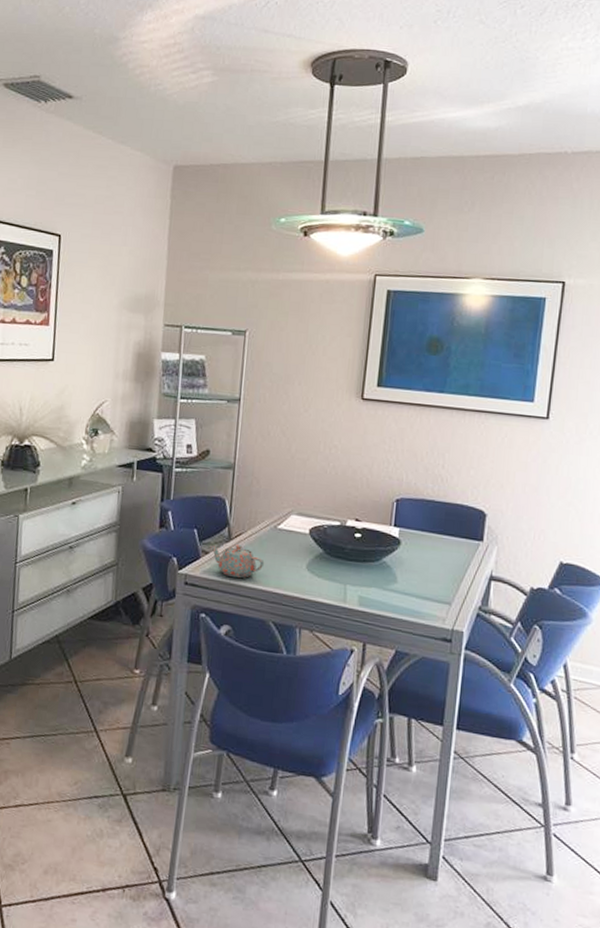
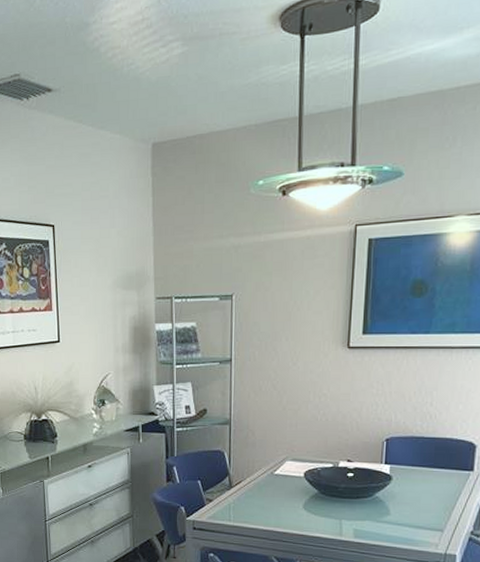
teapot: present [210,544,265,579] -> none [213,491,264,521]

